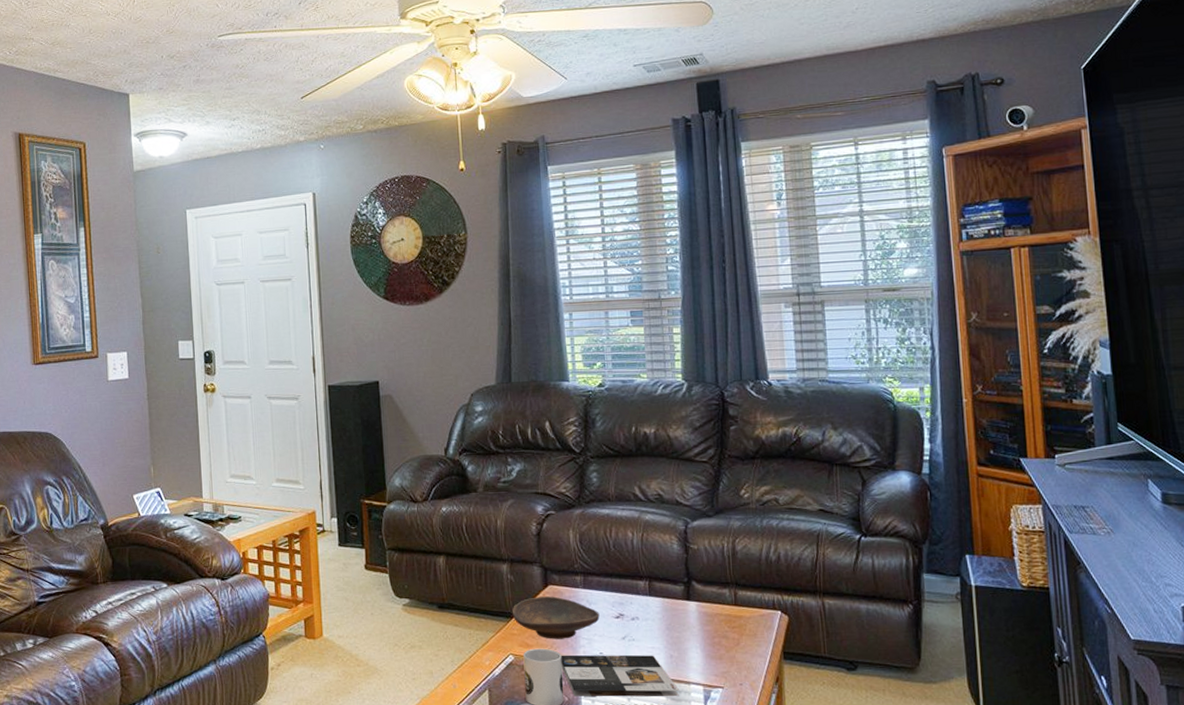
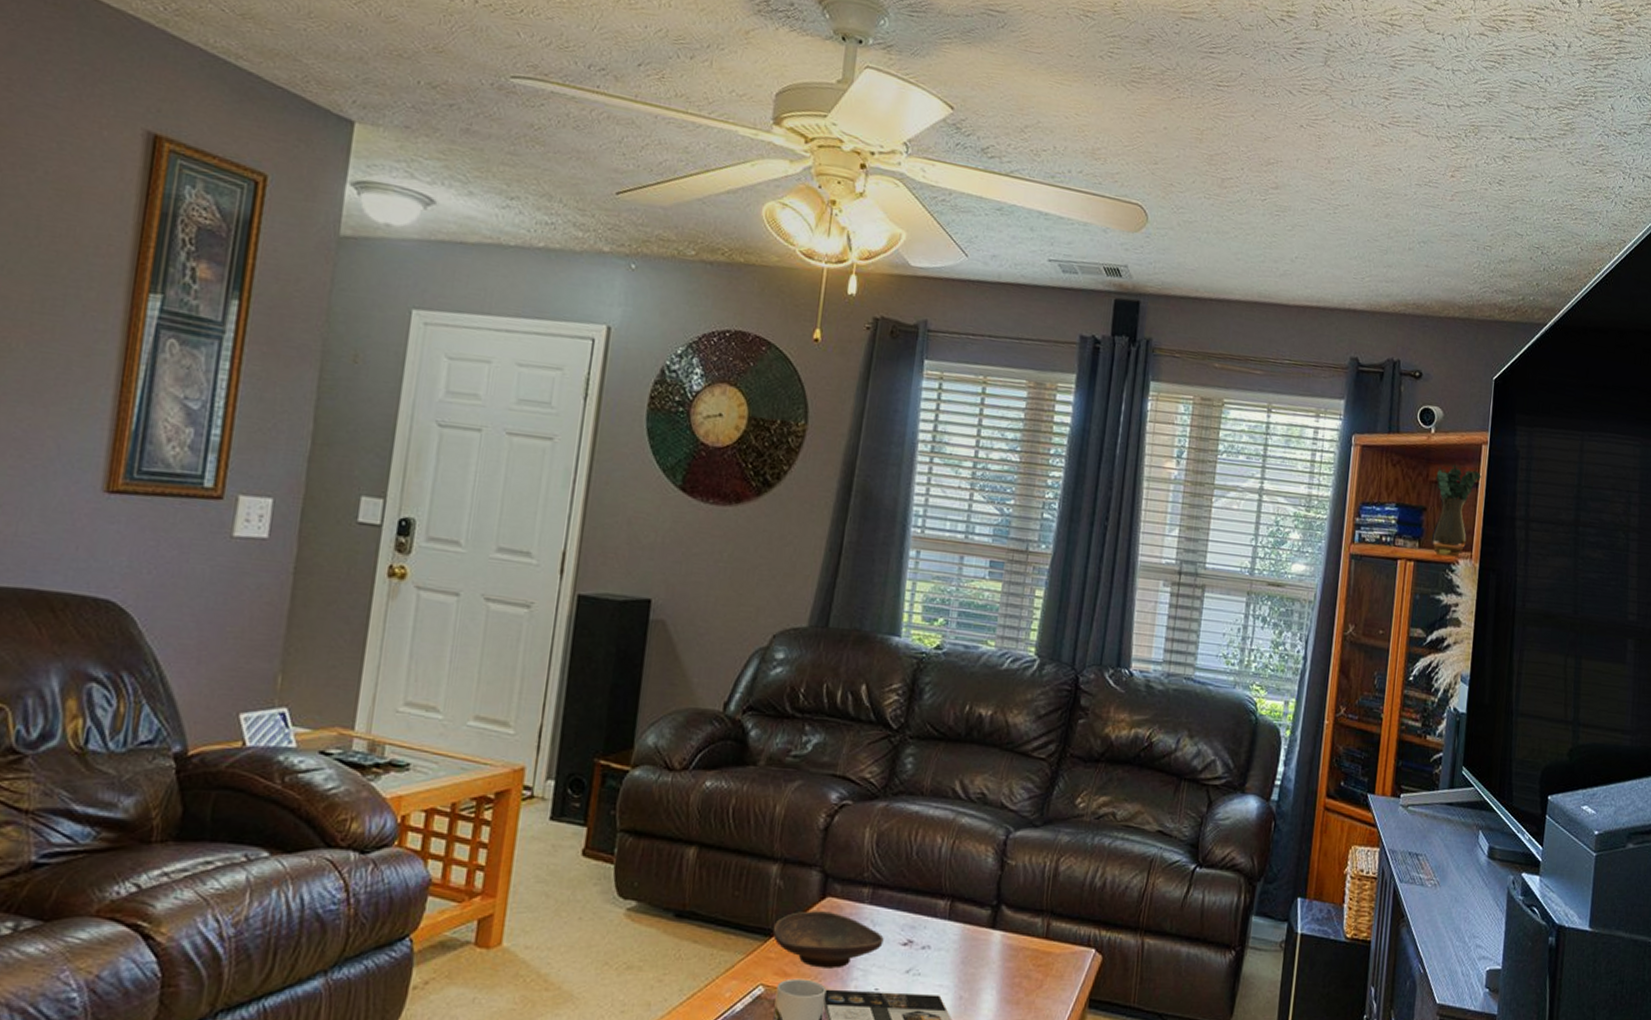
vase: none [1036,151,1086,238] -> present [1432,463,1481,558]

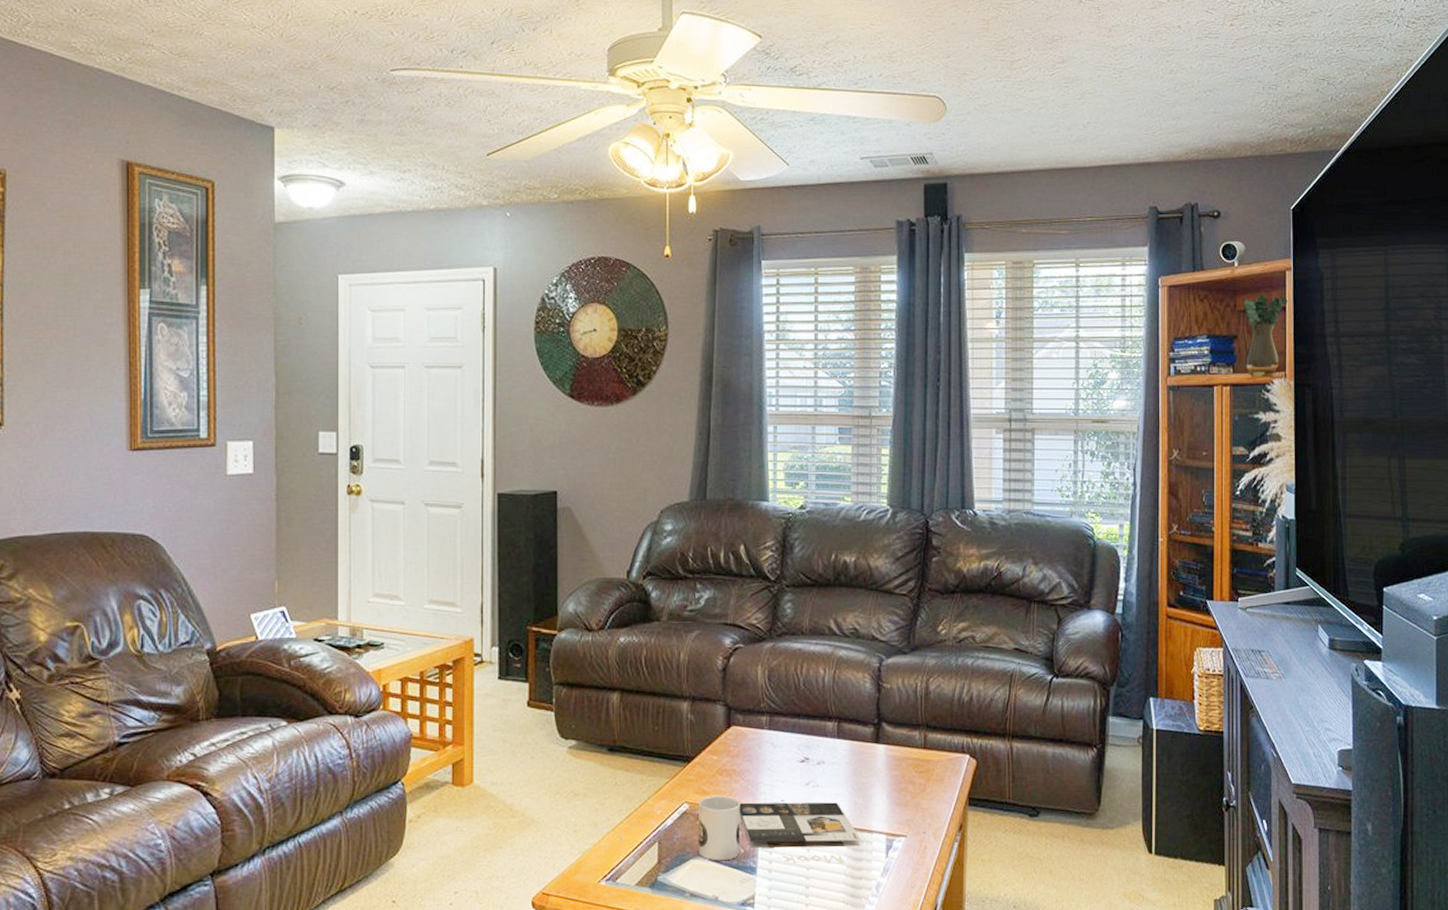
decorative bowl: present [772,911,884,969] -> none [690,738,784,786]

